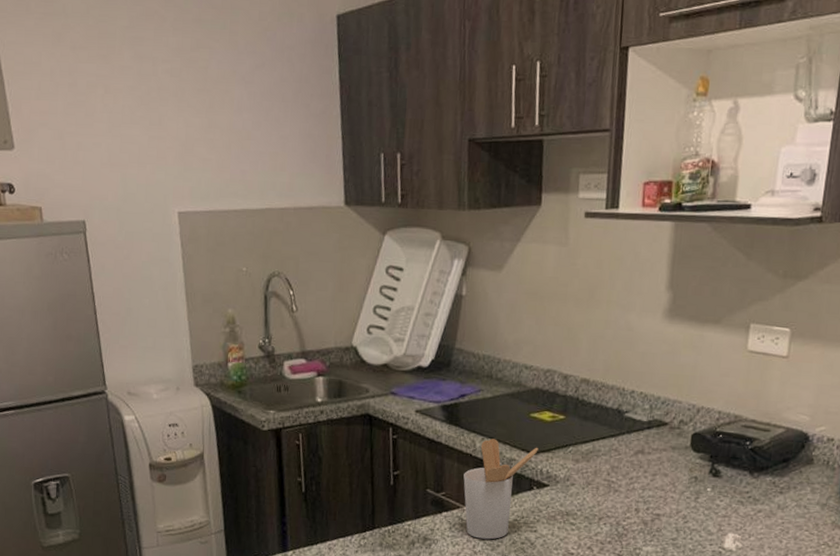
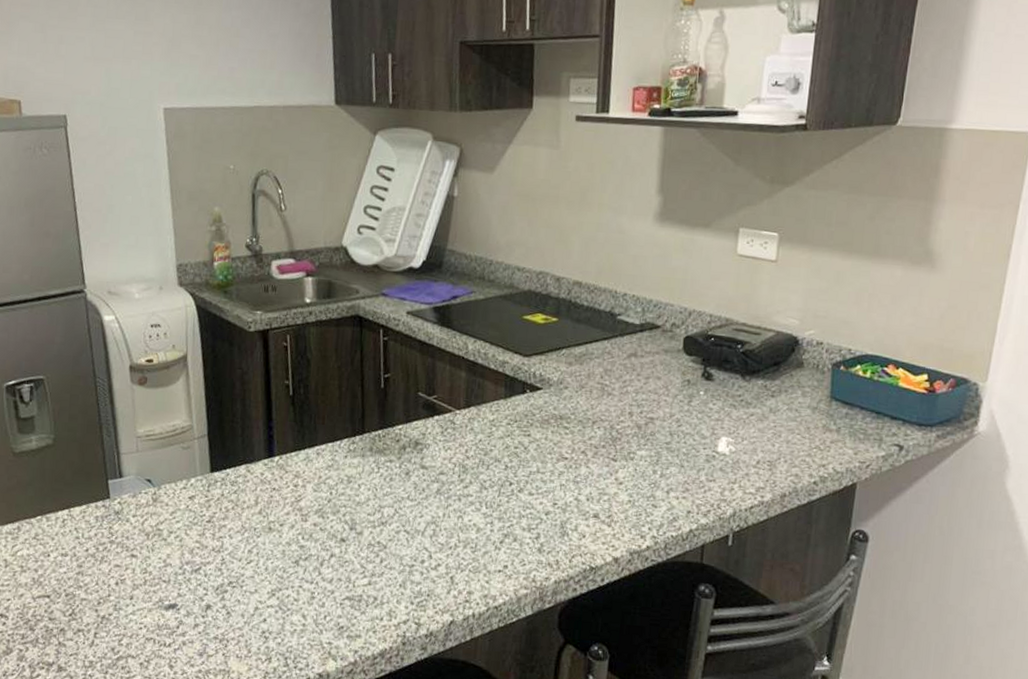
utensil holder: present [463,439,538,540] -> none [455,341,531,444]

